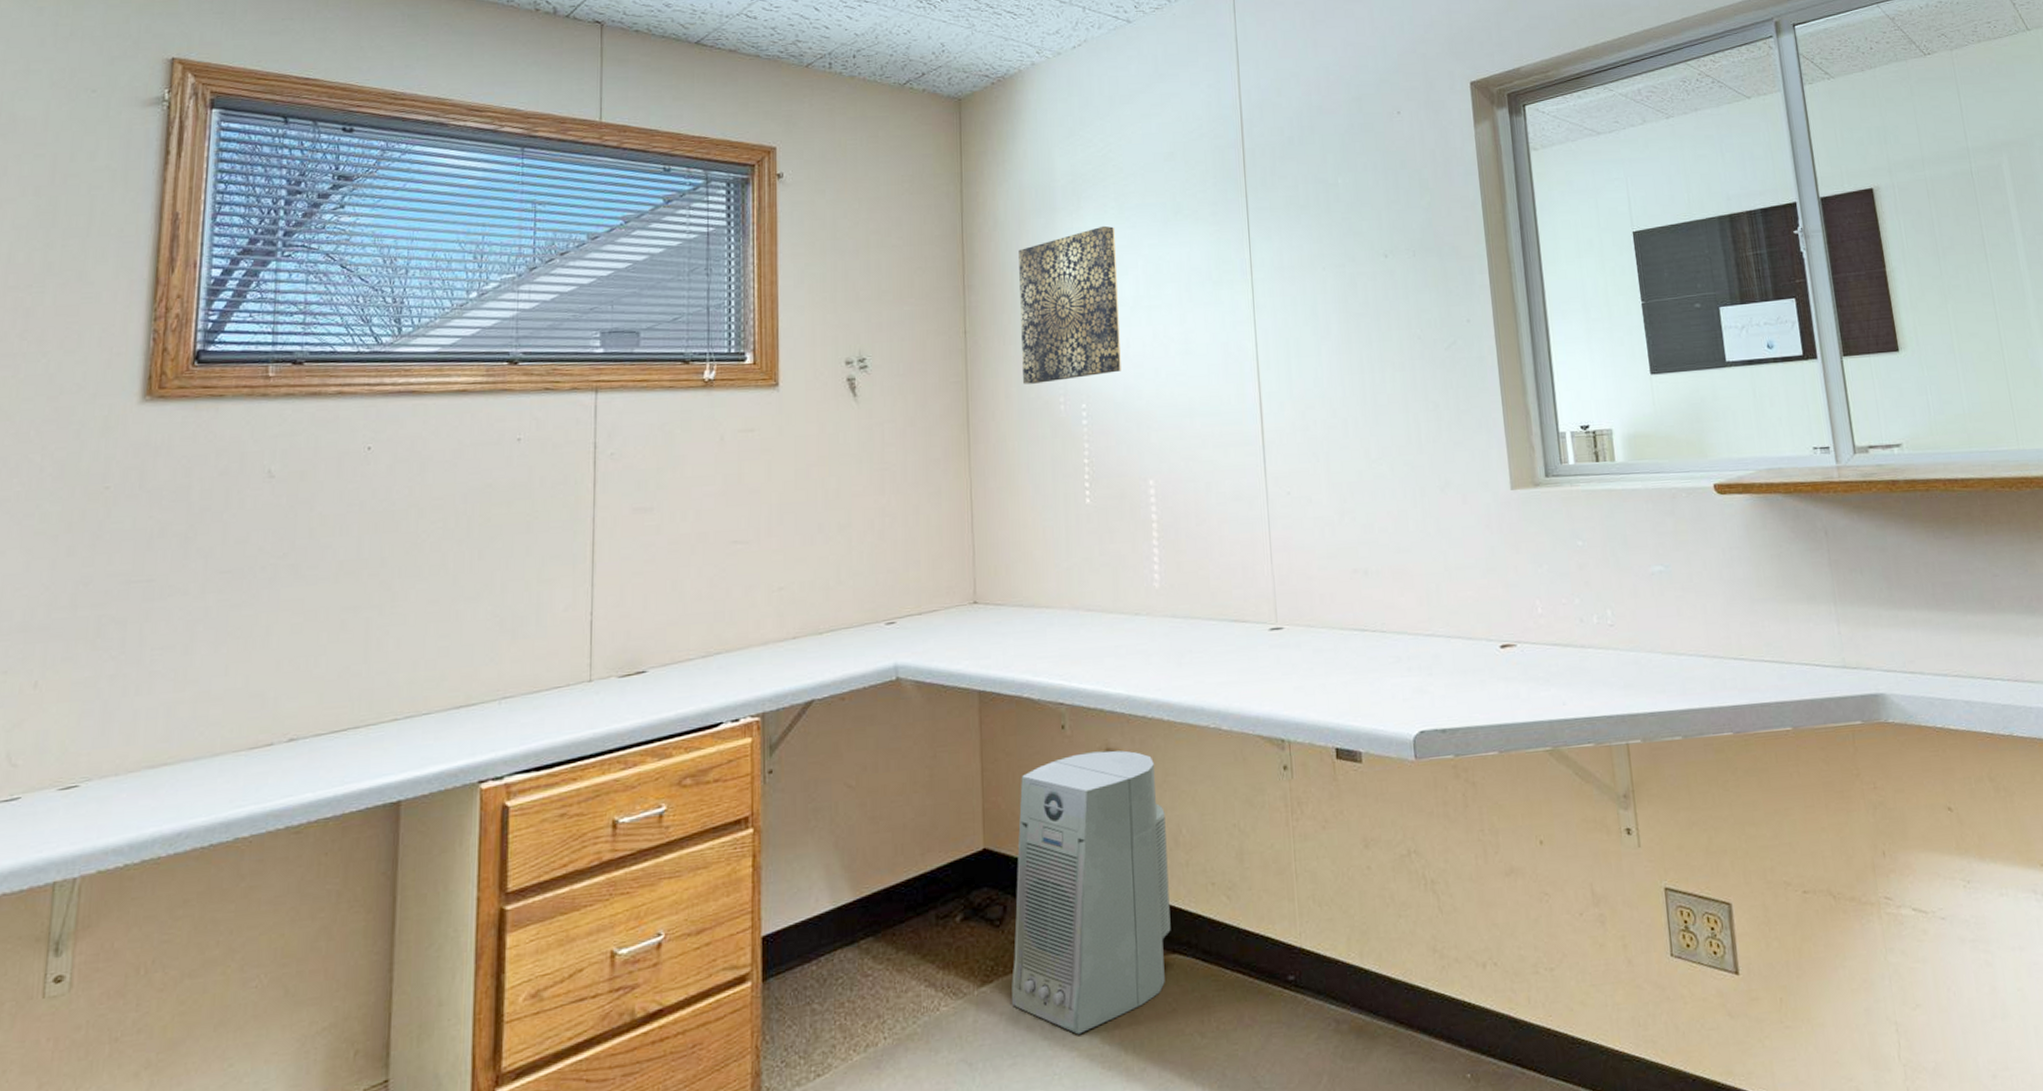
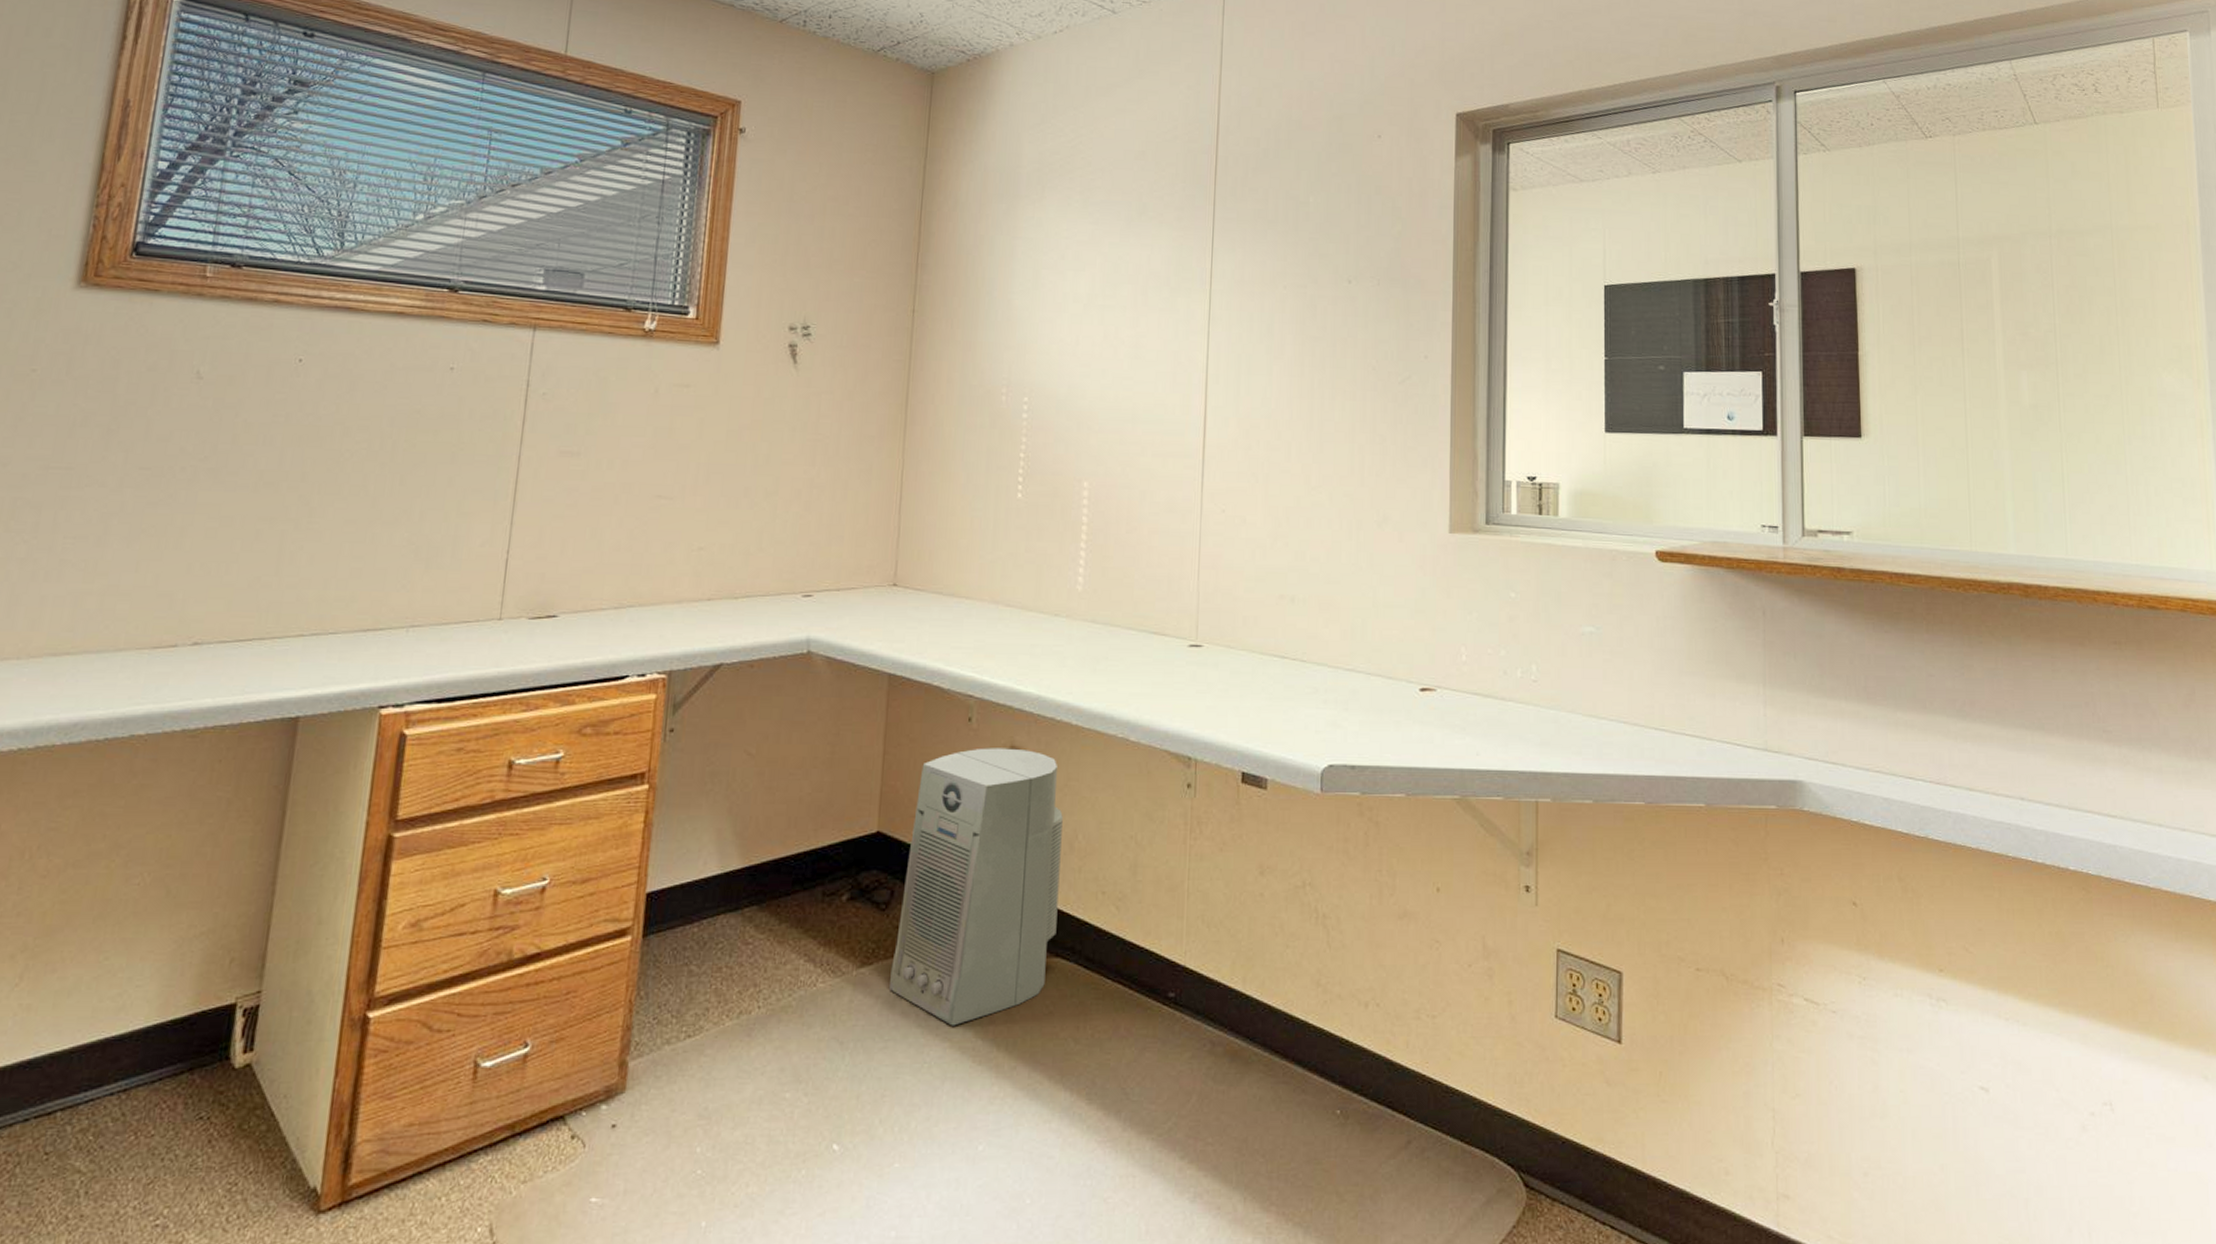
wall art: present [1018,225,1121,384] -> none [967,218,1076,372]

